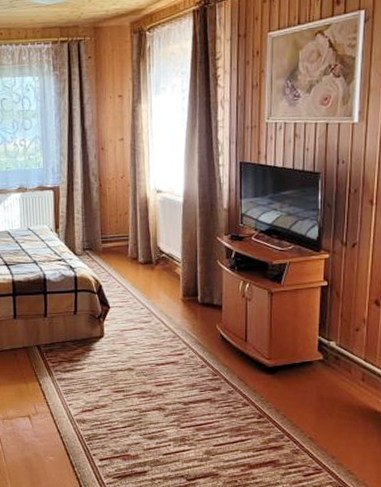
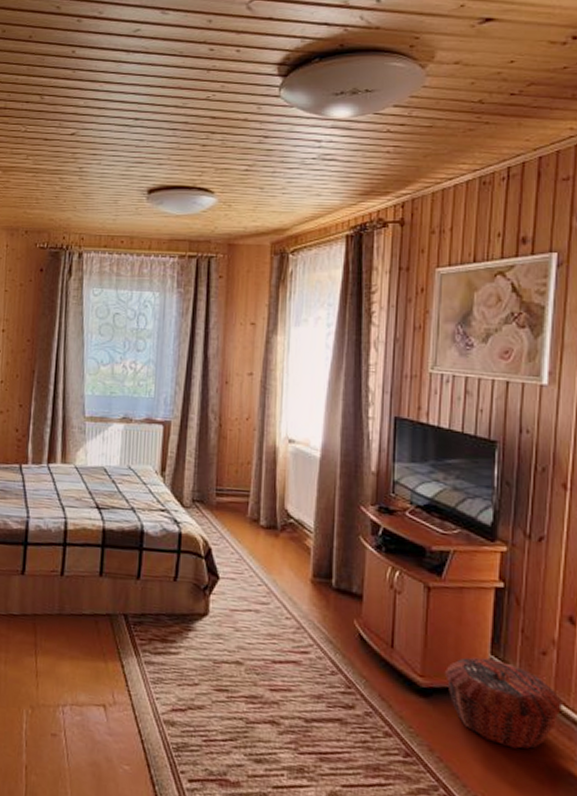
woven basket: none [286,339,371,400] -> present [445,657,563,749]

